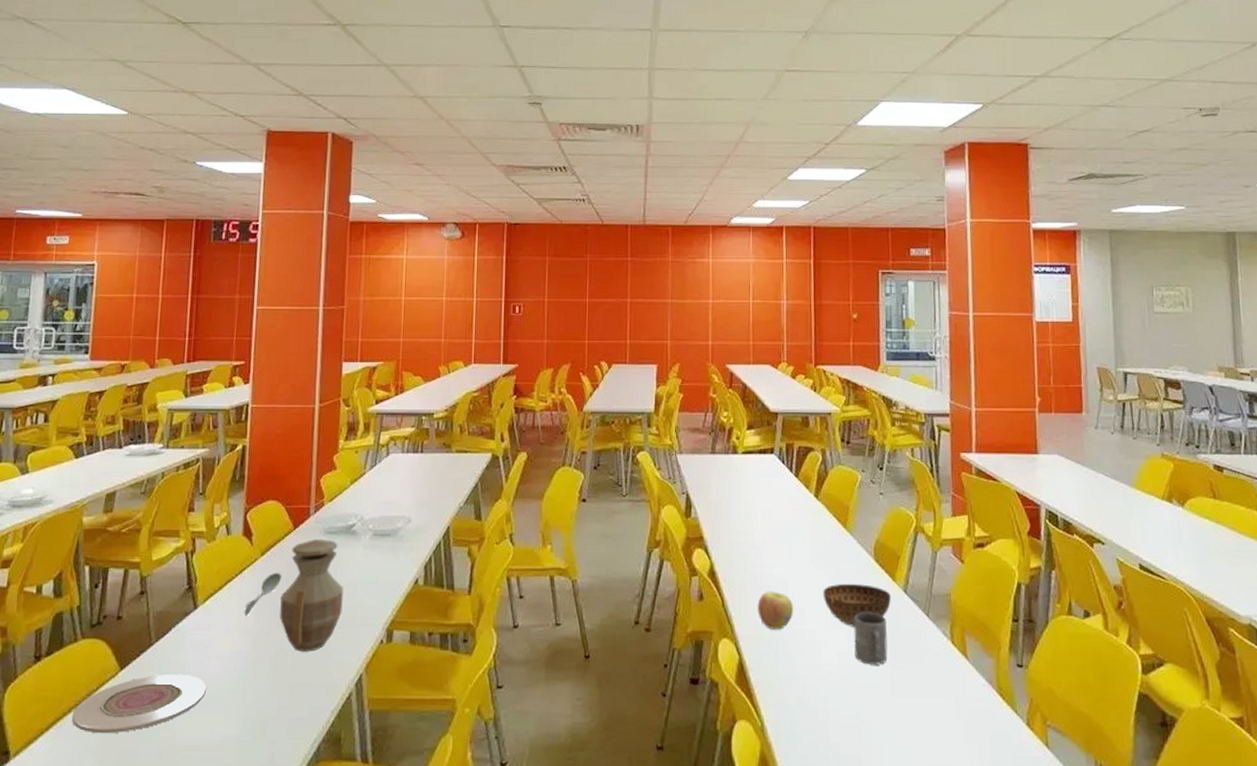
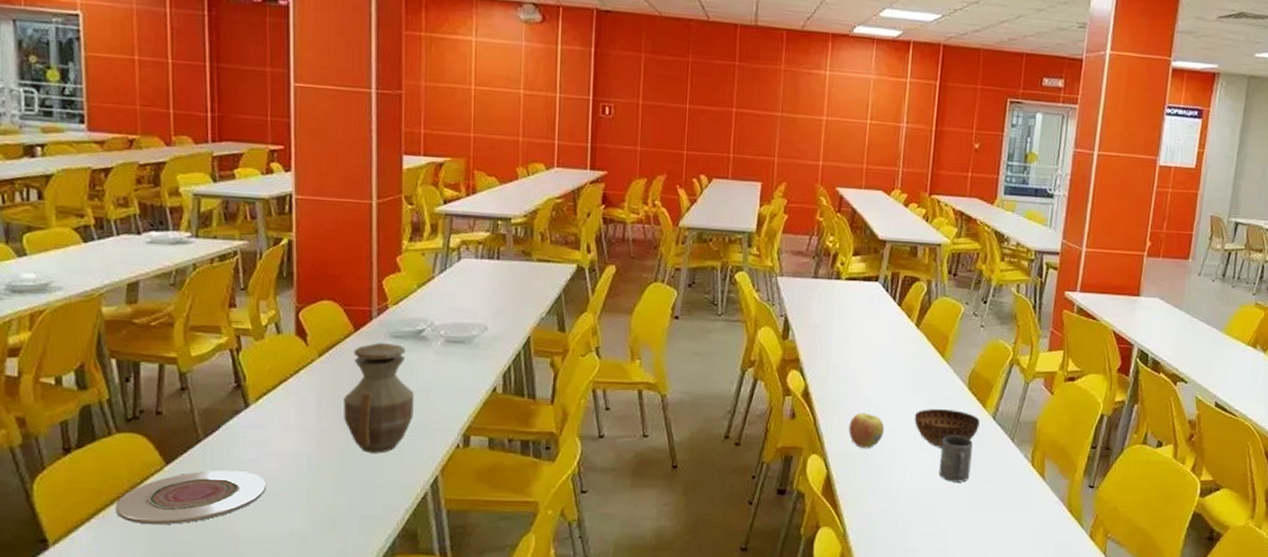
spoon: present [244,572,282,617] -> none [303,374,344,417]

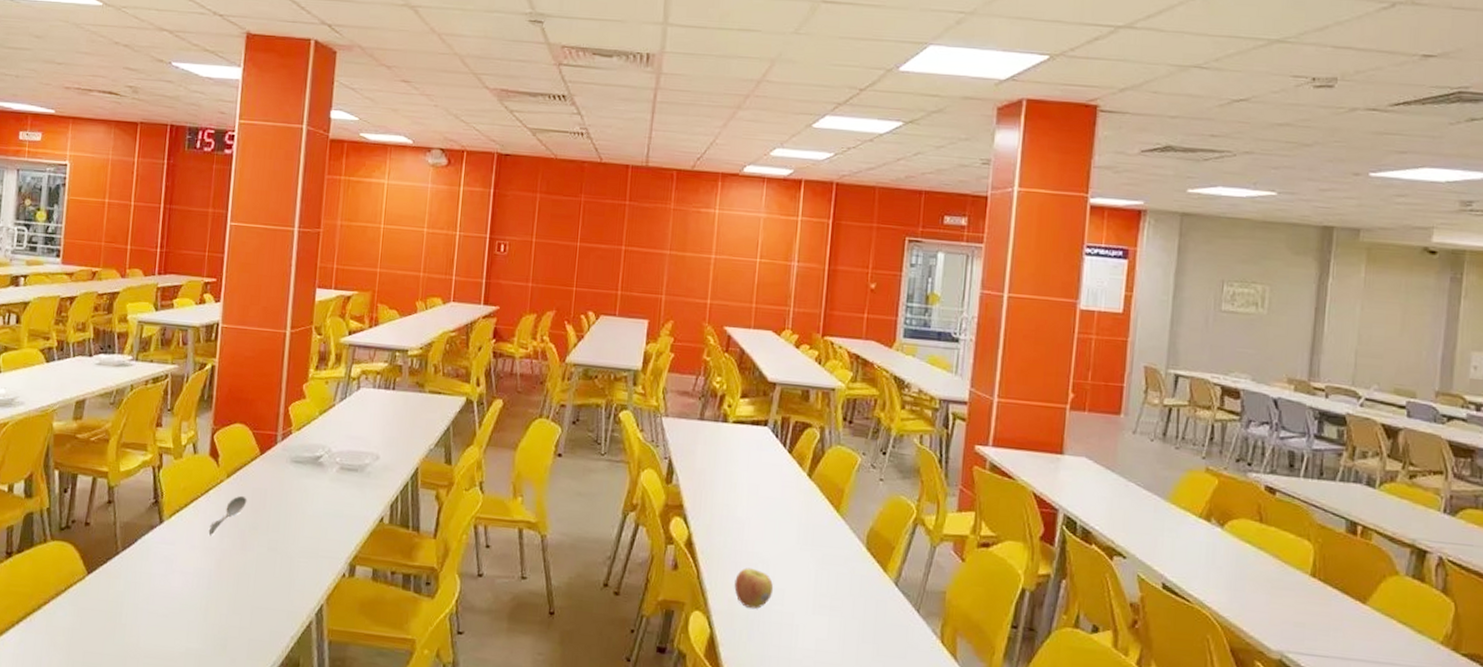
plate: present [115,470,266,525] -> none [40,582,170,634]
spoon: none [303,374,344,417] -> present [208,495,247,536]
vase: present [344,343,414,453] -> none [243,467,308,577]
bowl: present [914,408,980,448] -> none [806,568,880,615]
mug: present [939,435,973,482] -> none [834,600,872,656]

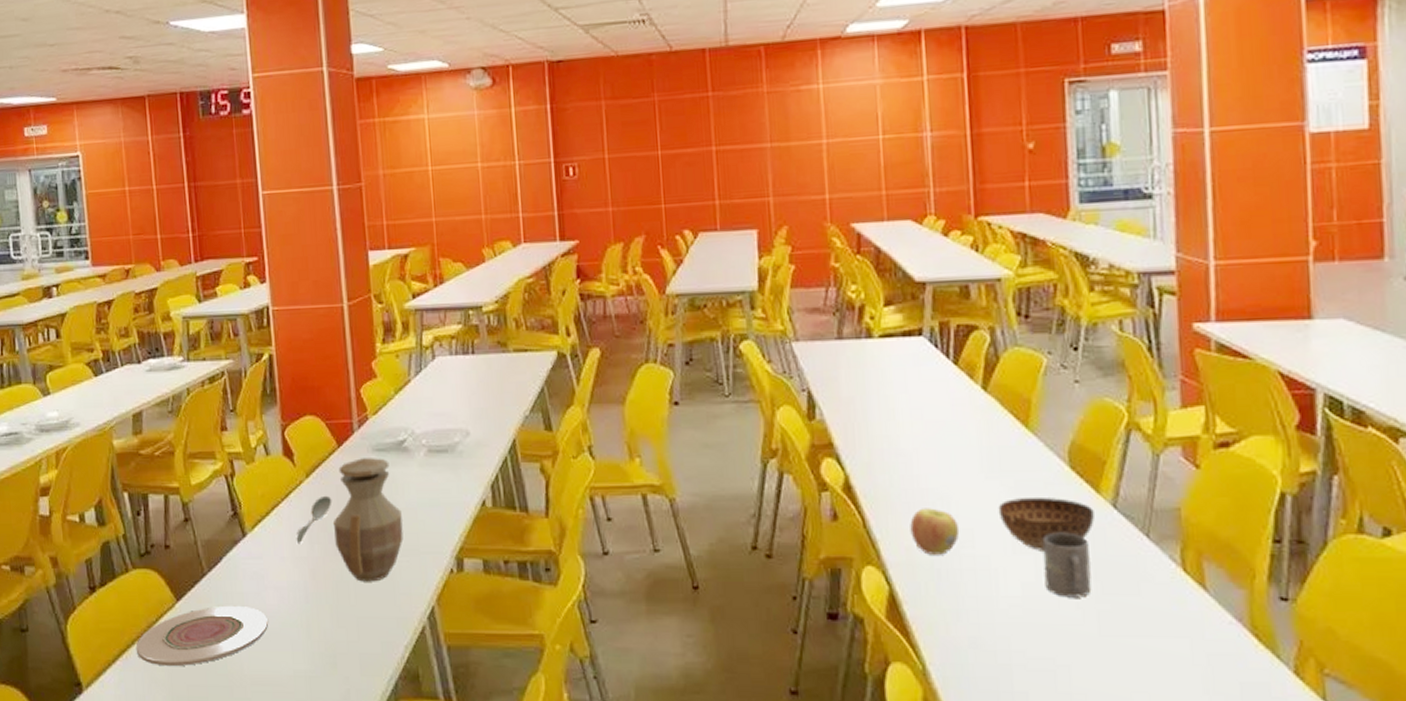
plate: none [40,582,170,634] -> present [135,605,268,667]
vase: none [243,467,308,577] -> present [334,458,404,582]
bowl: none [806,568,880,615] -> present [998,496,1095,551]
mug: none [834,600,872,656] -> present [1042,532,1092,598]

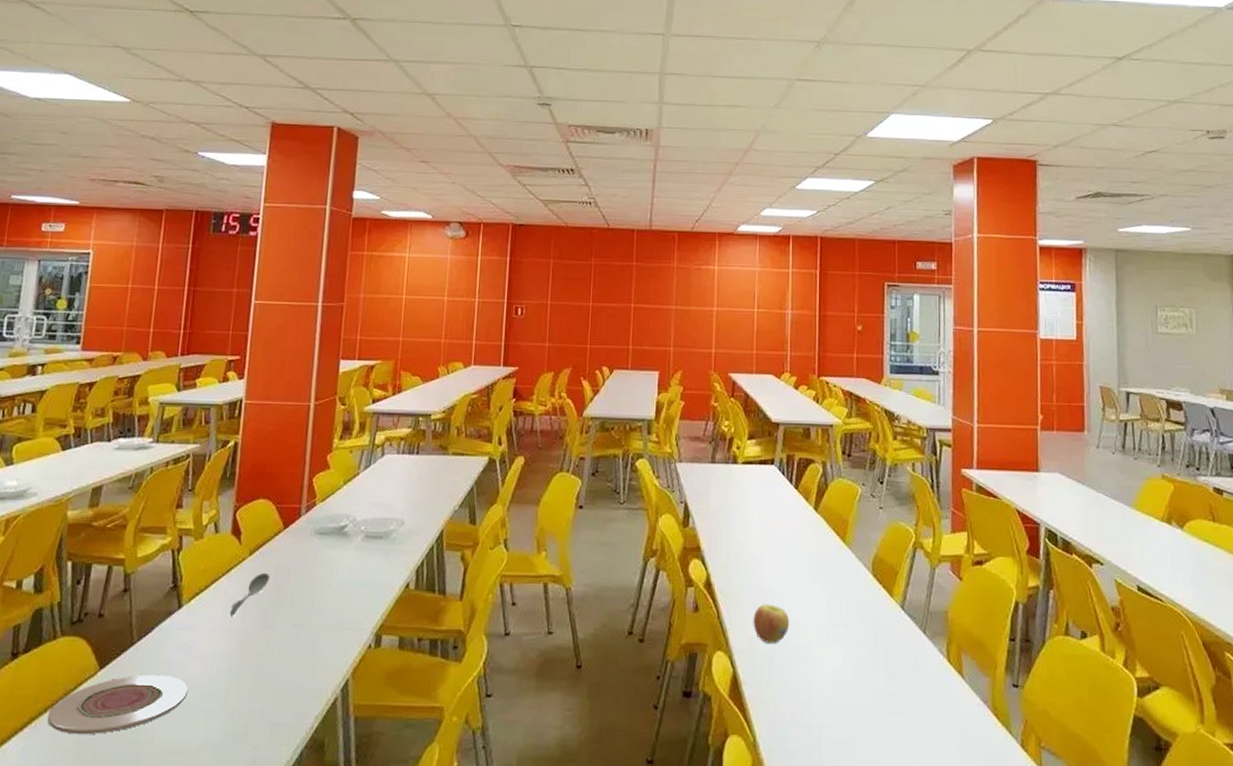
vase: present [334,458,404,582] -> none [266,540,333,655]
bowl: present [998,496,1095,551] -> none [819,598,888,643]
mug: present [1042,532,1092,598] -> none [850,627,883,682]

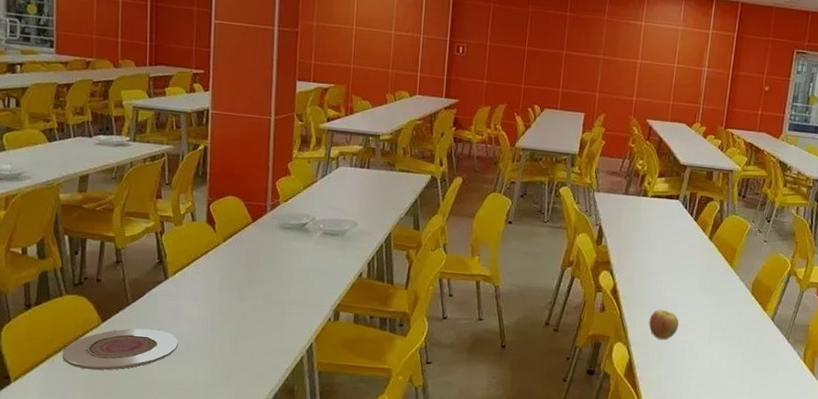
spoon: present [229,572,270,618] -> none [209,256,243,290]

